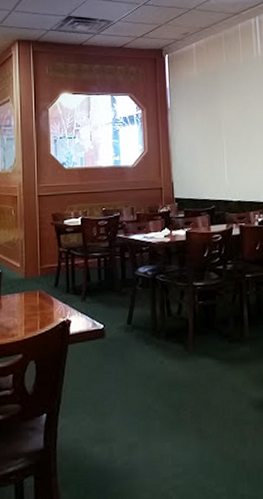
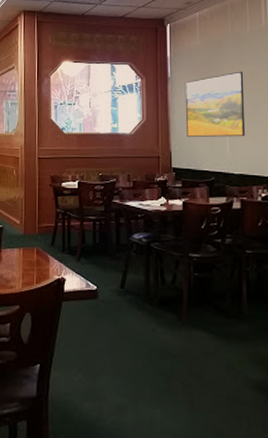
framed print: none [184,100,242,168] -> present [184,71,246,138]

